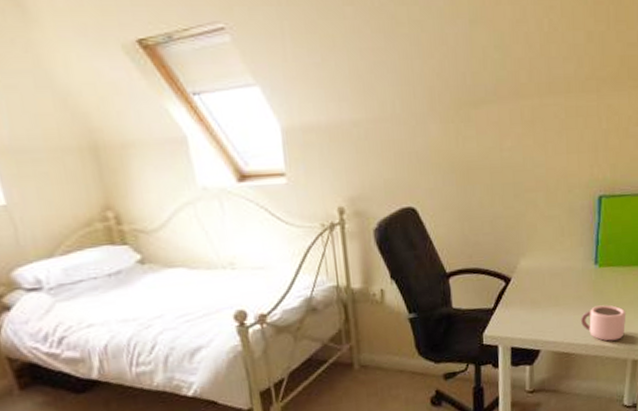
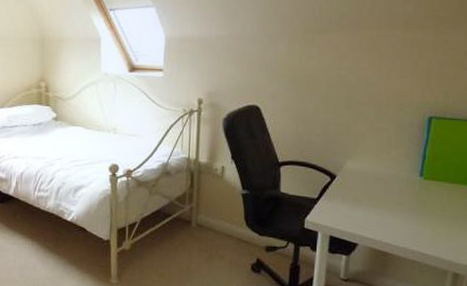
mug: present [581,305,626,341] -> none [401,214,450,251]

